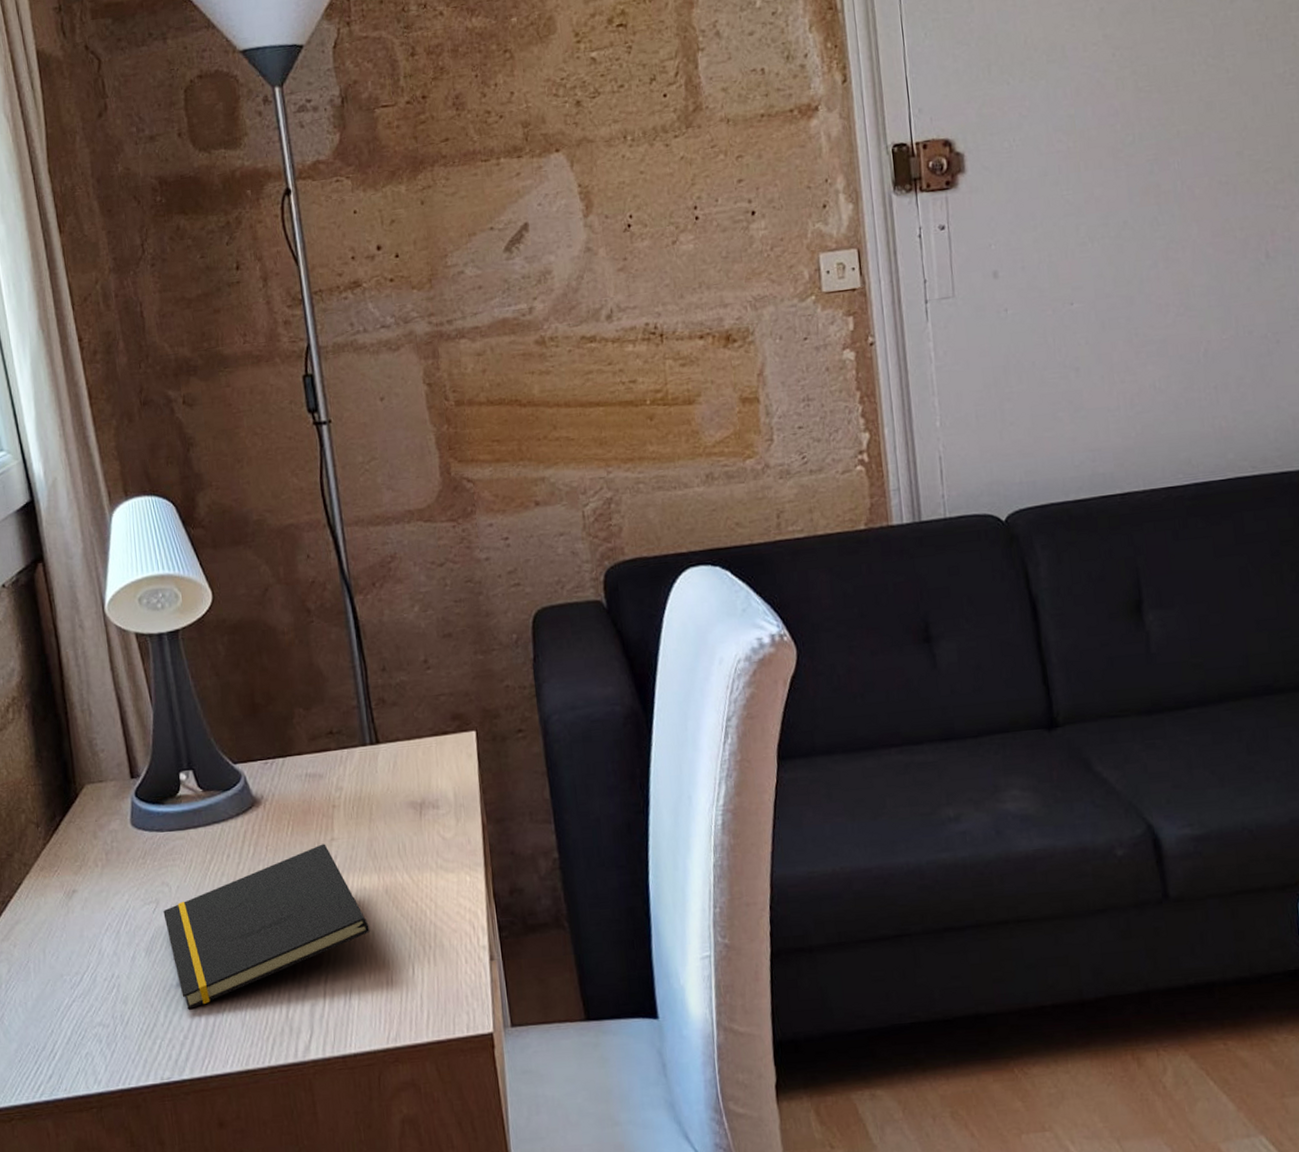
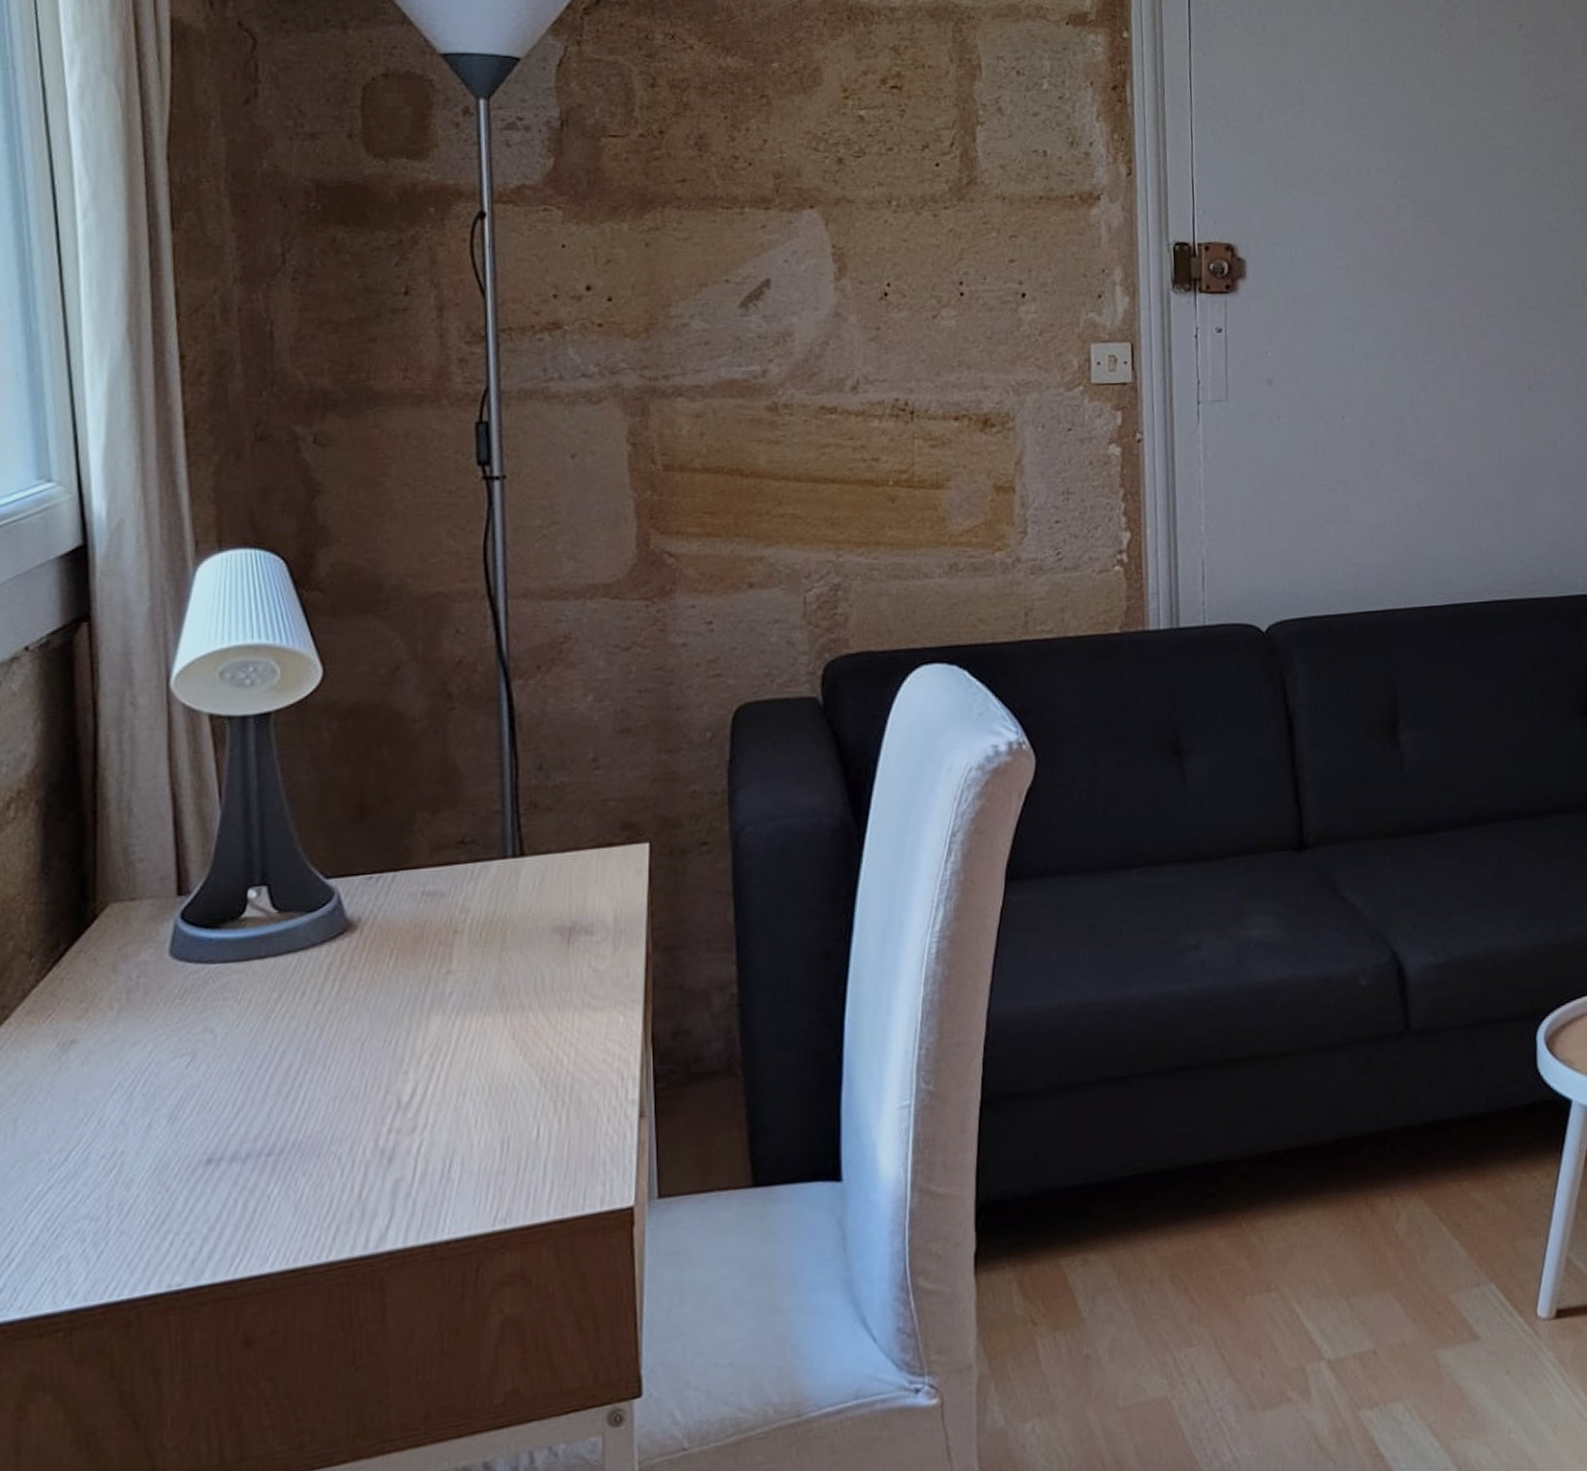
notepad: present [163,844,370,1010] -> none [200,978,485,1193]

